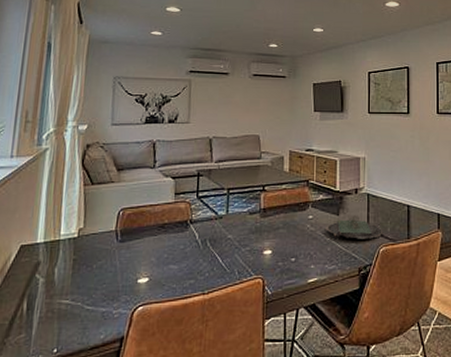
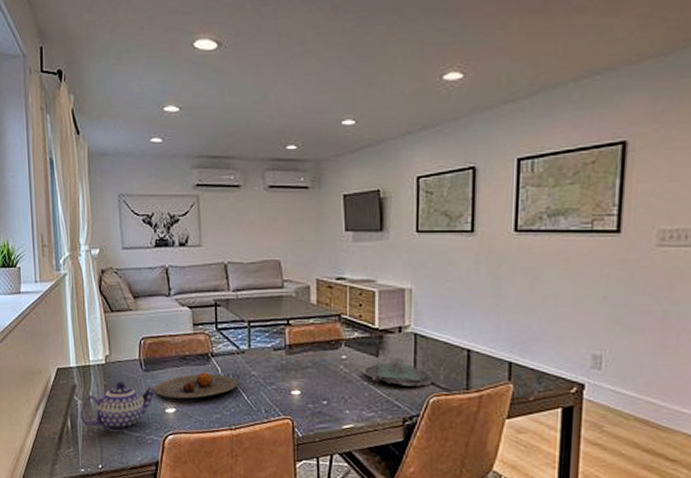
teapot: none [39,254,129,309] -> present [80,381,155,432]
plate: none [127,238,214,268] -> present [154,372,238,399]

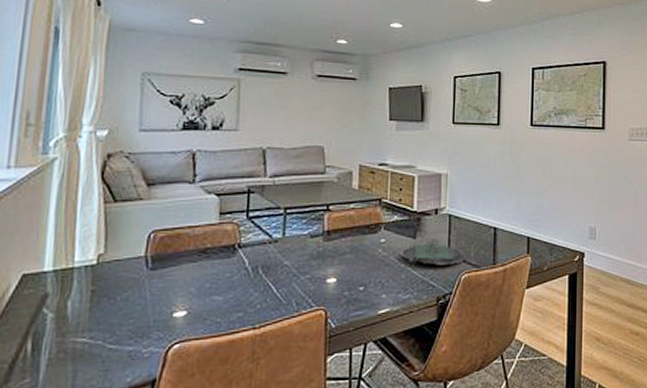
teapot: present [80,381,155,432] -> none [48,285,163,349]
plate: present [154,372,238,399] -> none [160,265,267,299]

